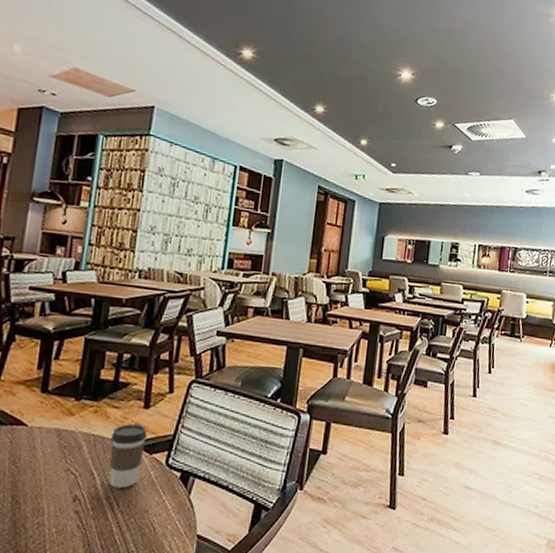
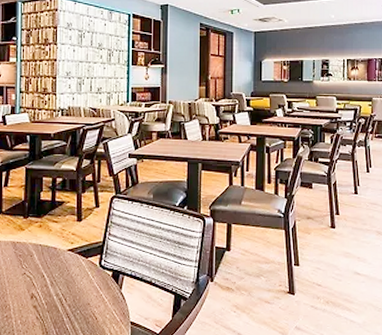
coffee cup: present [109,423,148,488] -> none [54,234,83,286]

